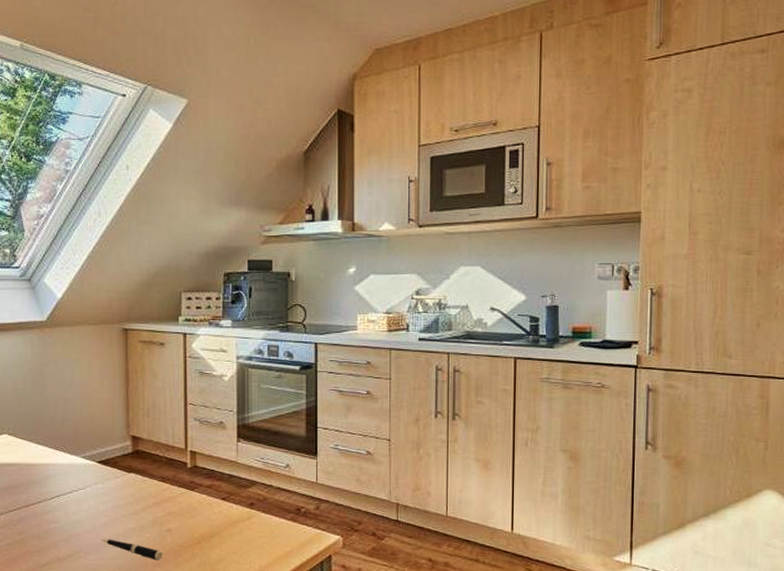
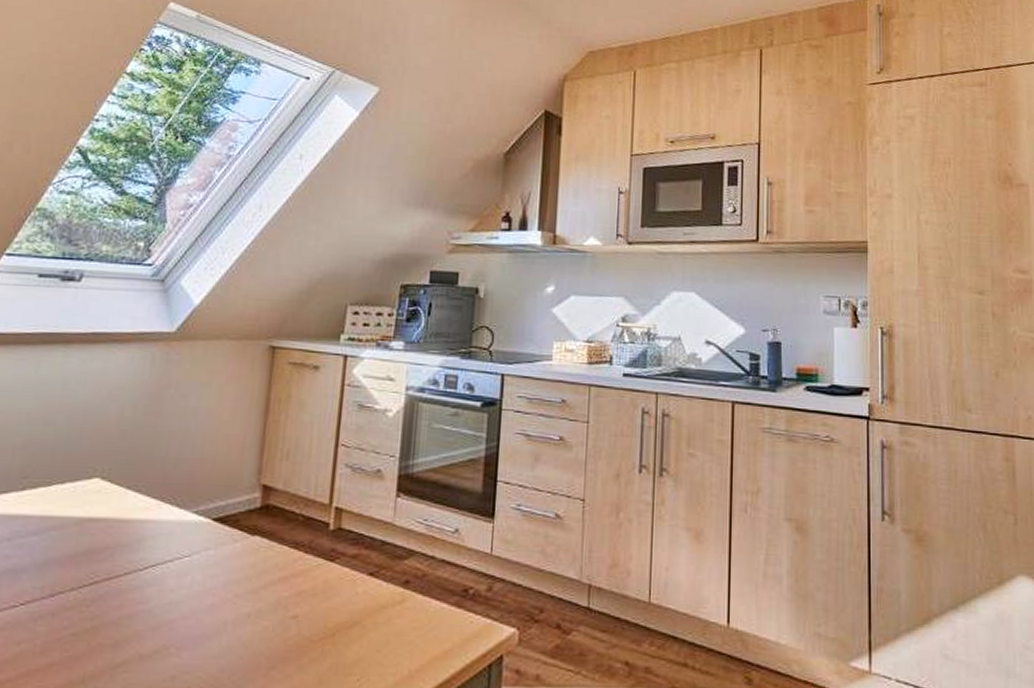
pen: present [101,539,163,561] -> none [202,628,283,661]

